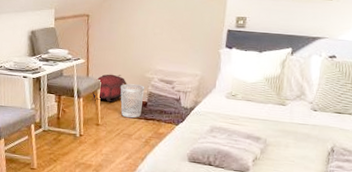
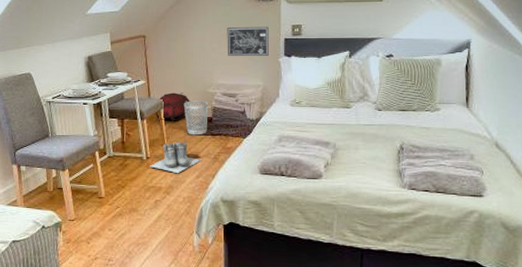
boots: none [82,122,132,154] -> present [150,141,201,174]
wall art: none [169,14,213,46] -> present [227,26,269,56]

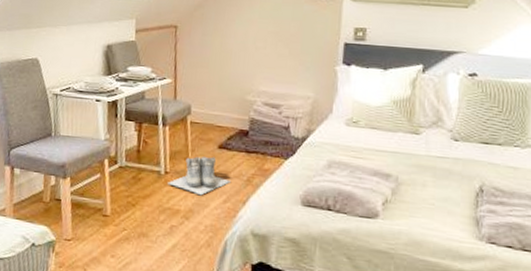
backpack: present [155,93,190,120] -> none [180,96,224,130]
wastebasket: present [183,101,209,136] -> none [215,108,246,151]
wall art: present [227,26,269,56] -> none [274,24,326,62]

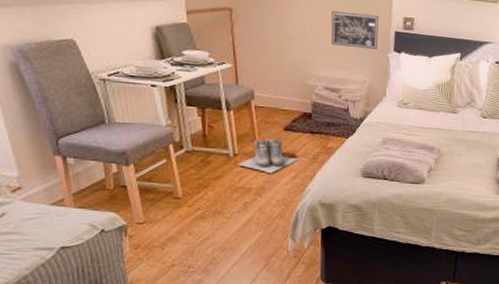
wall art: none [274,24,326,62] -> present [331,11,379,49]

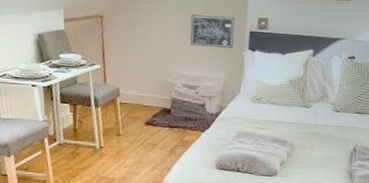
boots: present [237,137,298,174] -> none [103,131,157,165]

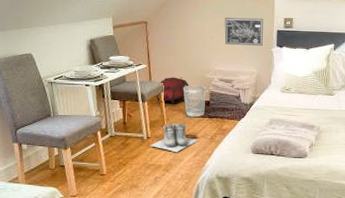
boots: none [103,131,157,165] -> present [150,122,198,153]
backpack: none [111,80,149,110] -> present [156,77,189,103]
wastebasket: none [141,90,168,127] -> present [183,85,207,118]

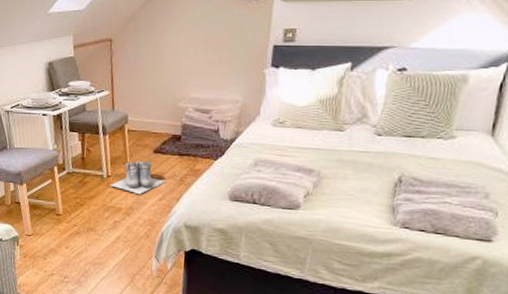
backpack: present [156,77,189,103] -> none [119,106,158,137]
wastebasket: present [183,85,207,118] -> none [150,116,178,155]
wall art: present [224,17,263,46] -> none [204,30,256,66]

